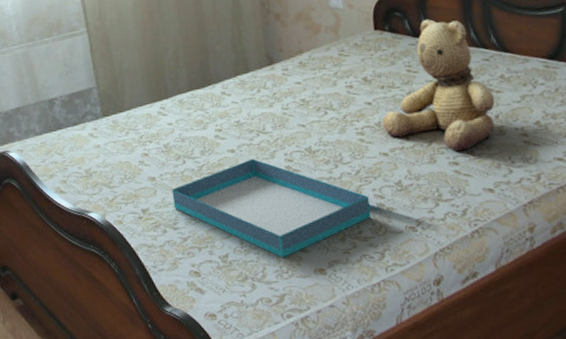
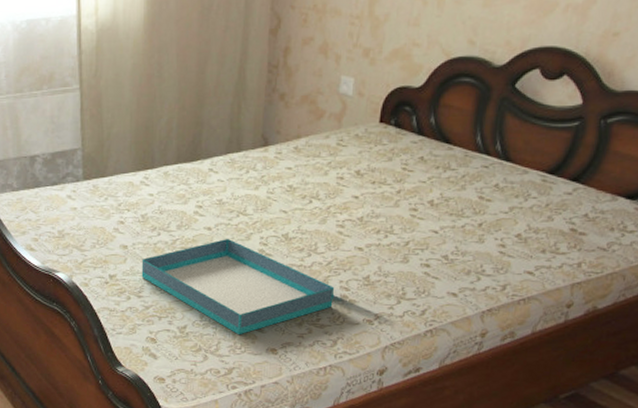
teddy bear: present [382,18,495,152] -> none [364,117,483,254]

